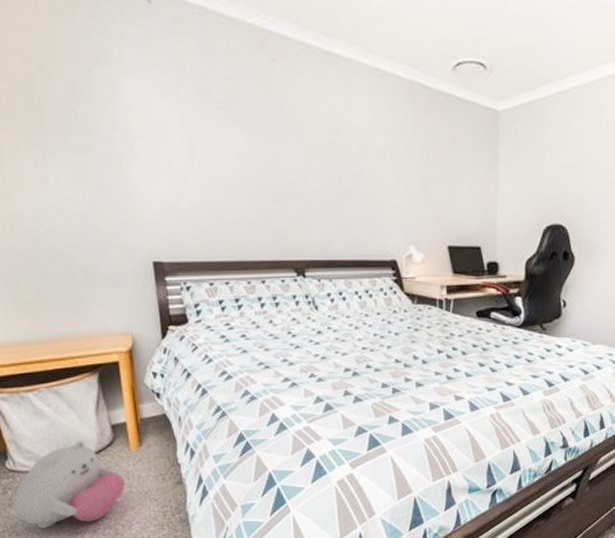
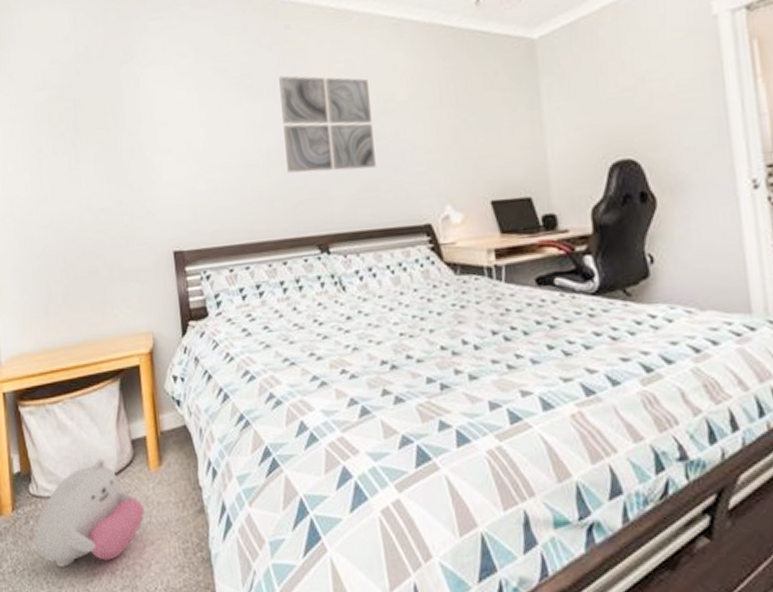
wall art: none [264,107,352,207] -> present [279,75,376,173]

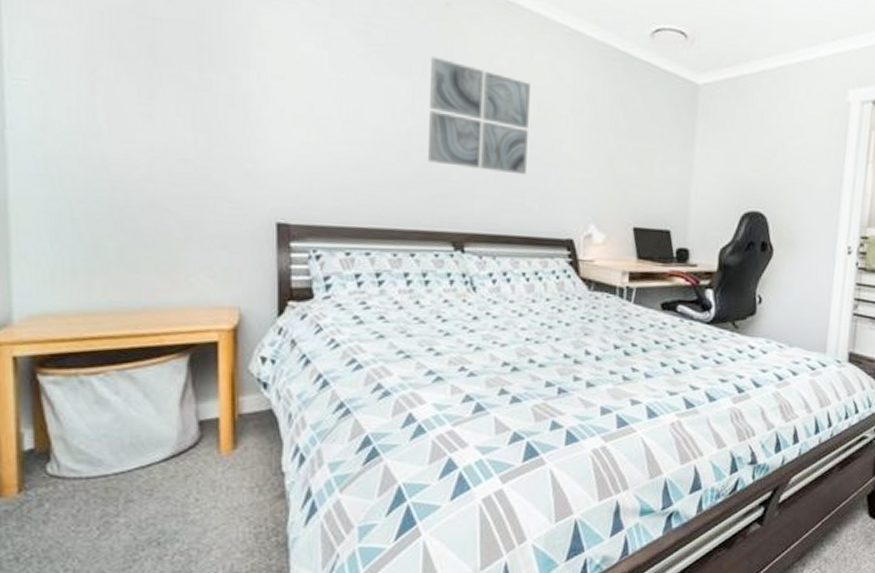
plush toy: present [34,458,144,567] -> none [50,438,208,553]

